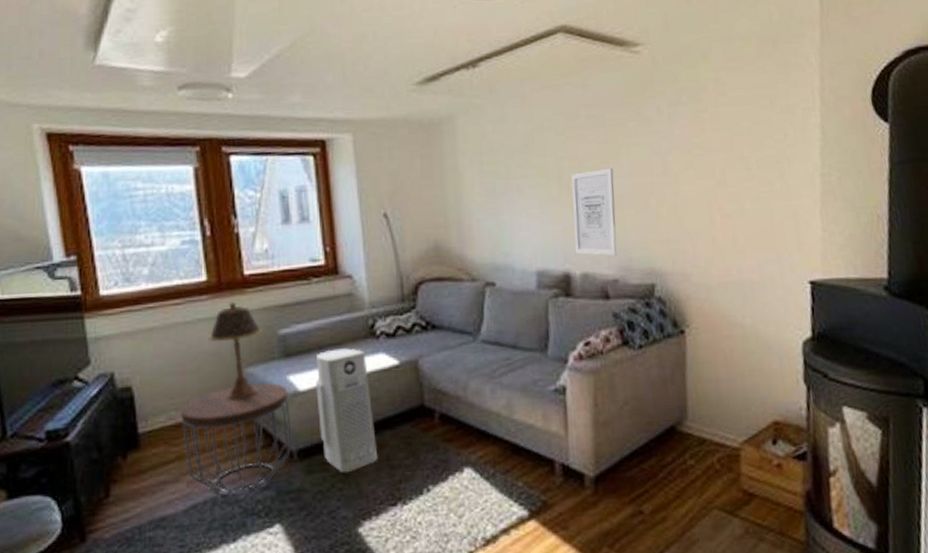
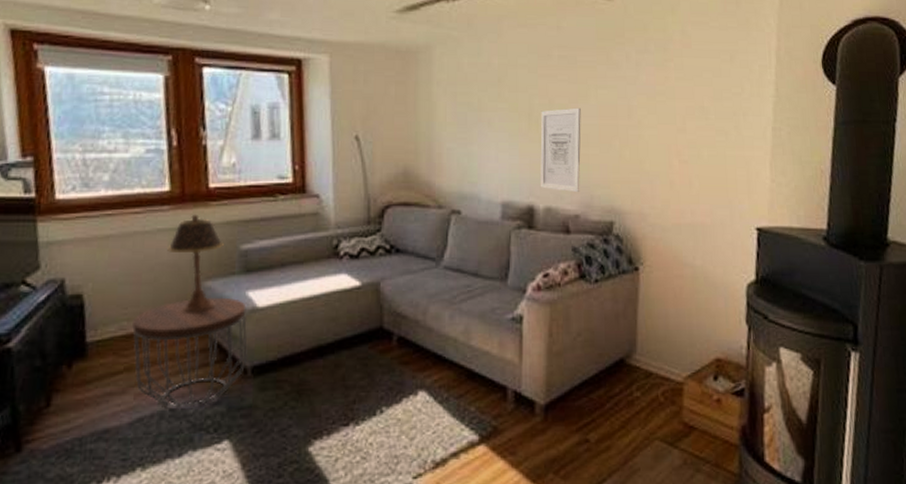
air purifier: present [314,348,378,474] -> none [274,267,334,392]

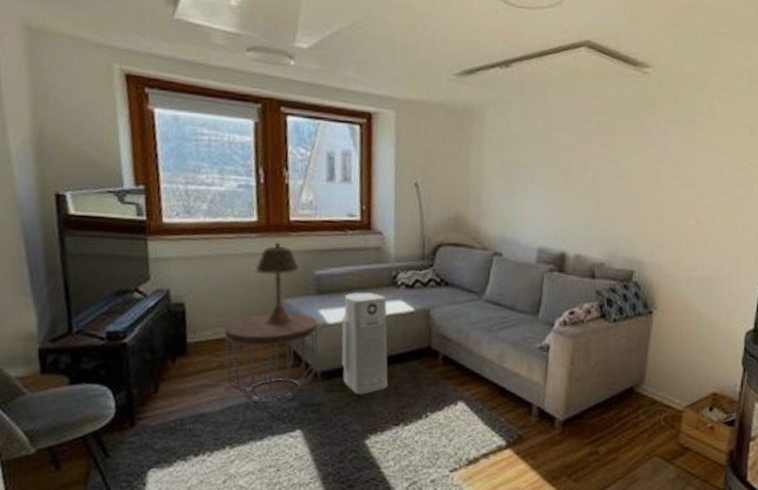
air purifier: none [274,267,334,392] -> present [341,292,388,395]
wall art: present [540,107,581,193] -> none [572,169,613,244]

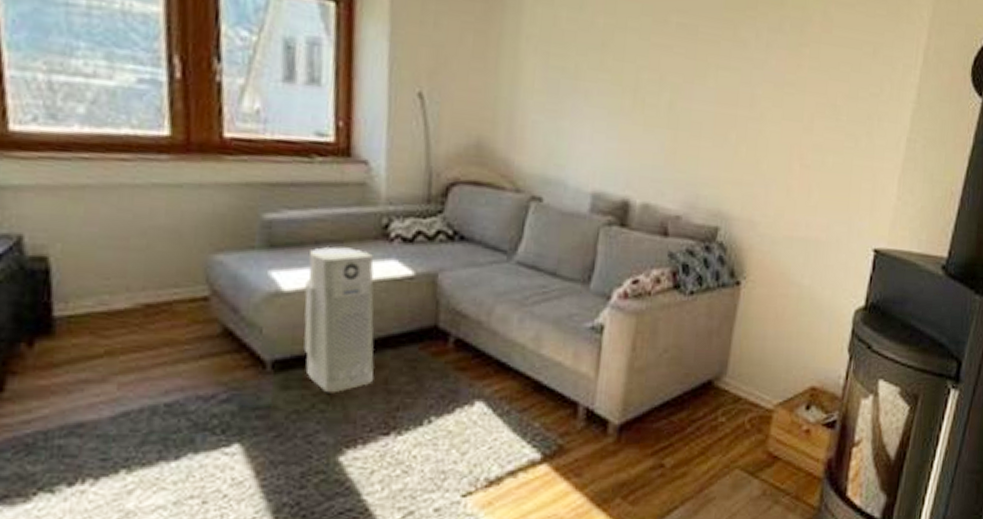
side table: present [223,312,319,402] -> none [114,273,269,404]
table lamp: present [254,242,301,325] -> none [165,168,241,292]

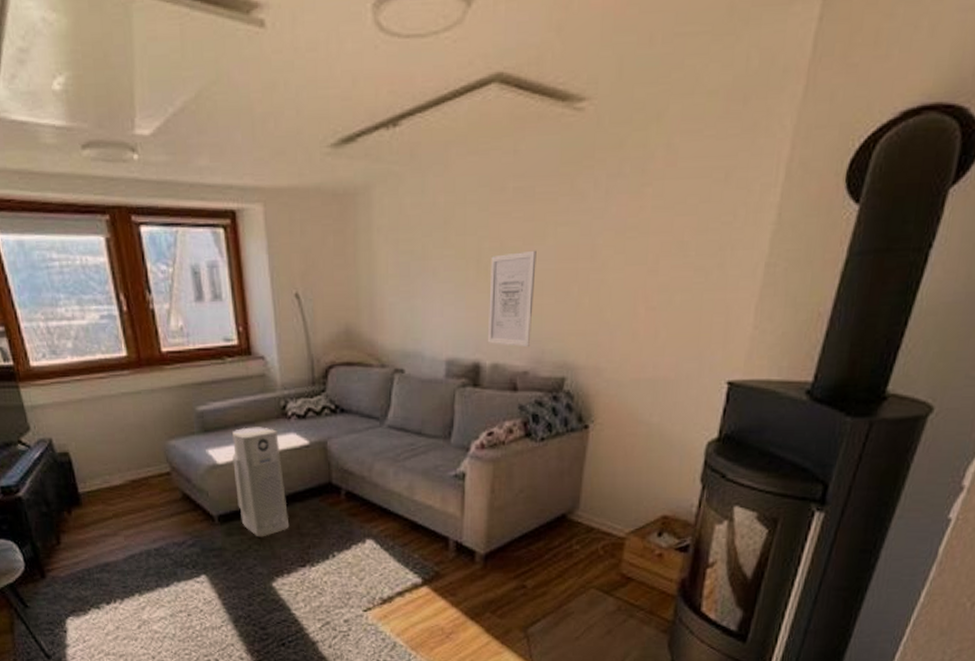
wall art: none [639,87,697,191] -> present [487,250,536,348]

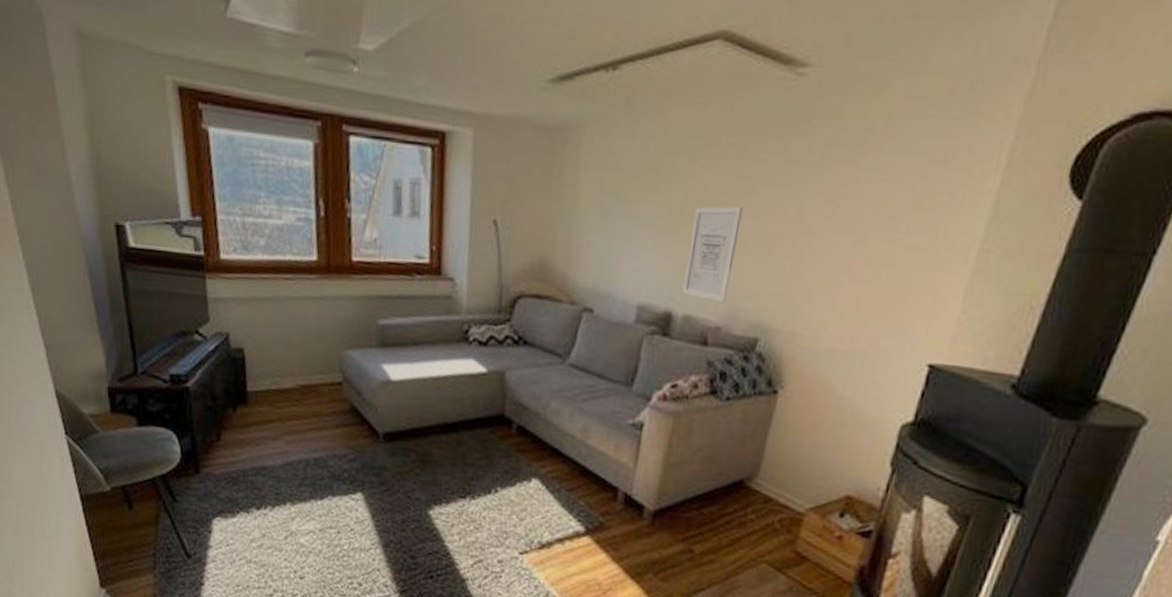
air purifier: present [231,427,290,537] -> none [405,347,457,461]

